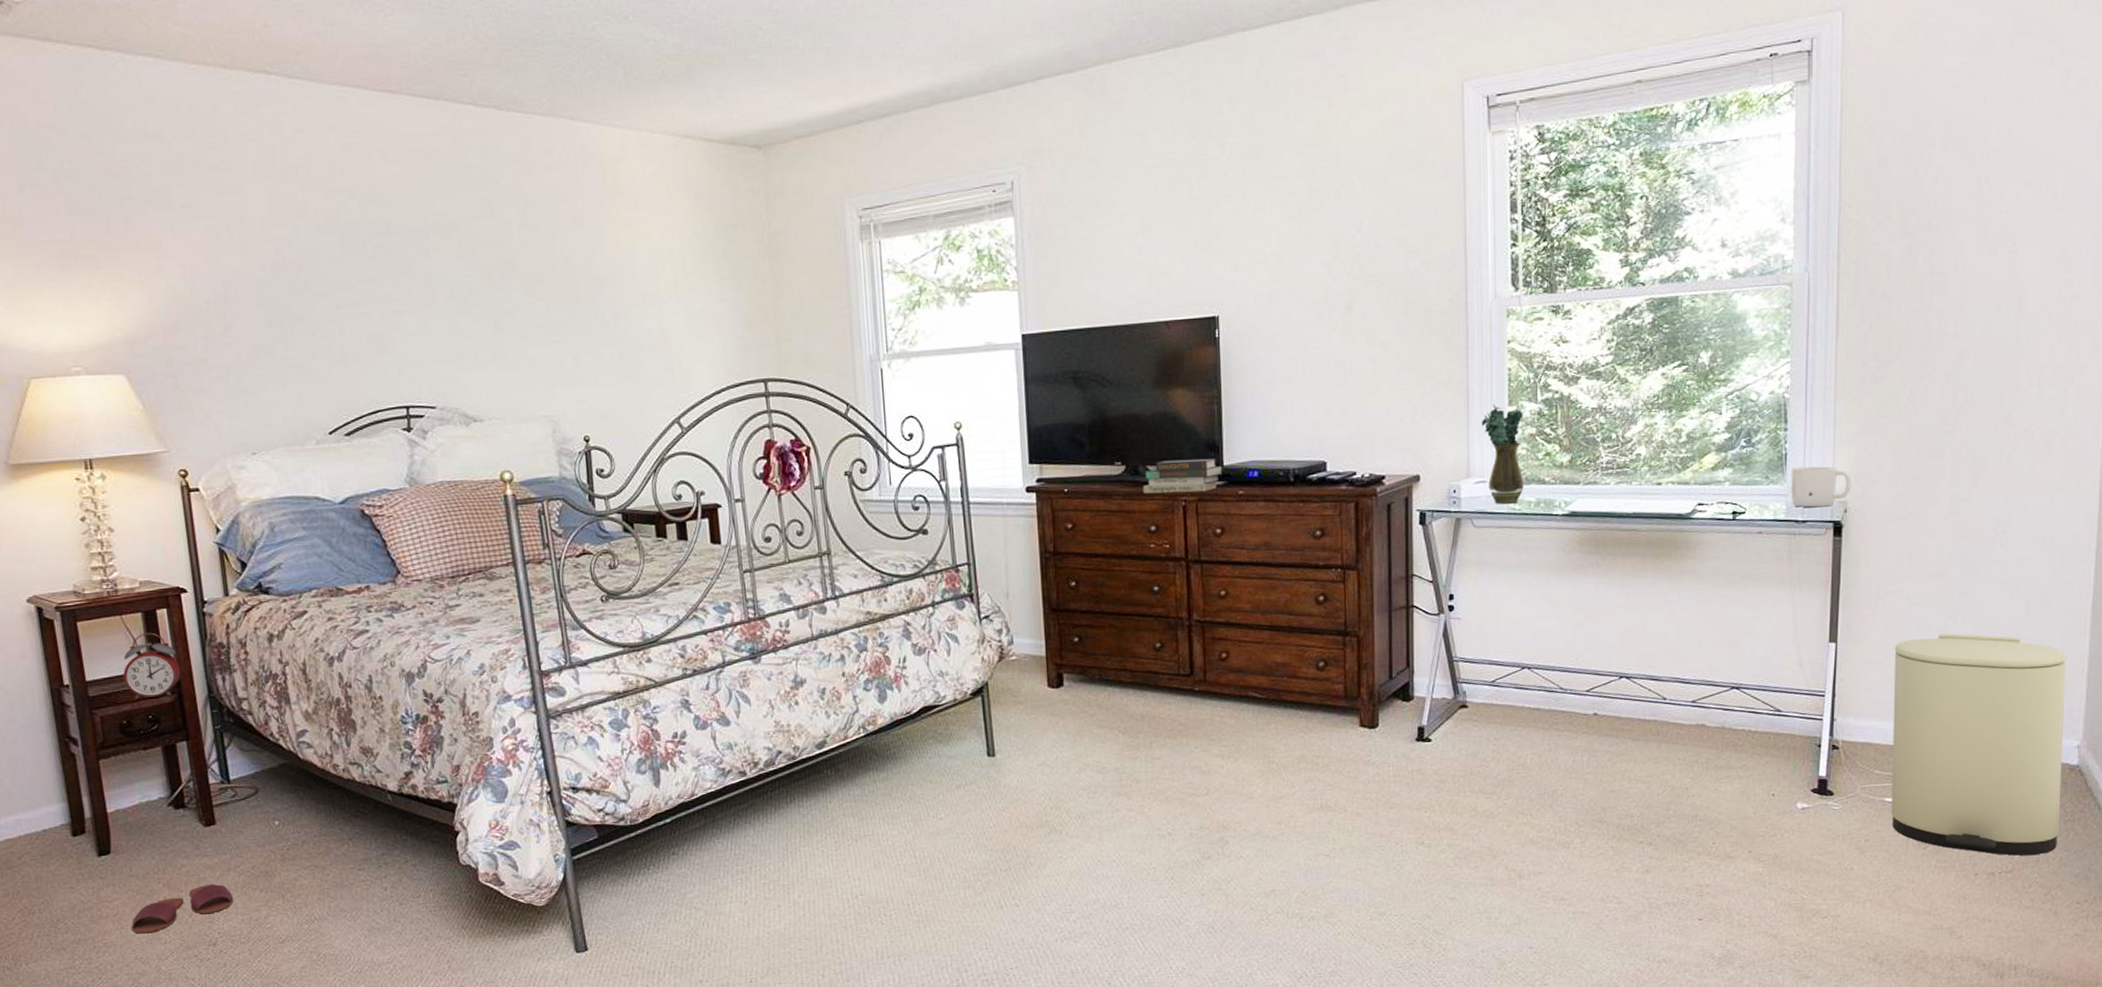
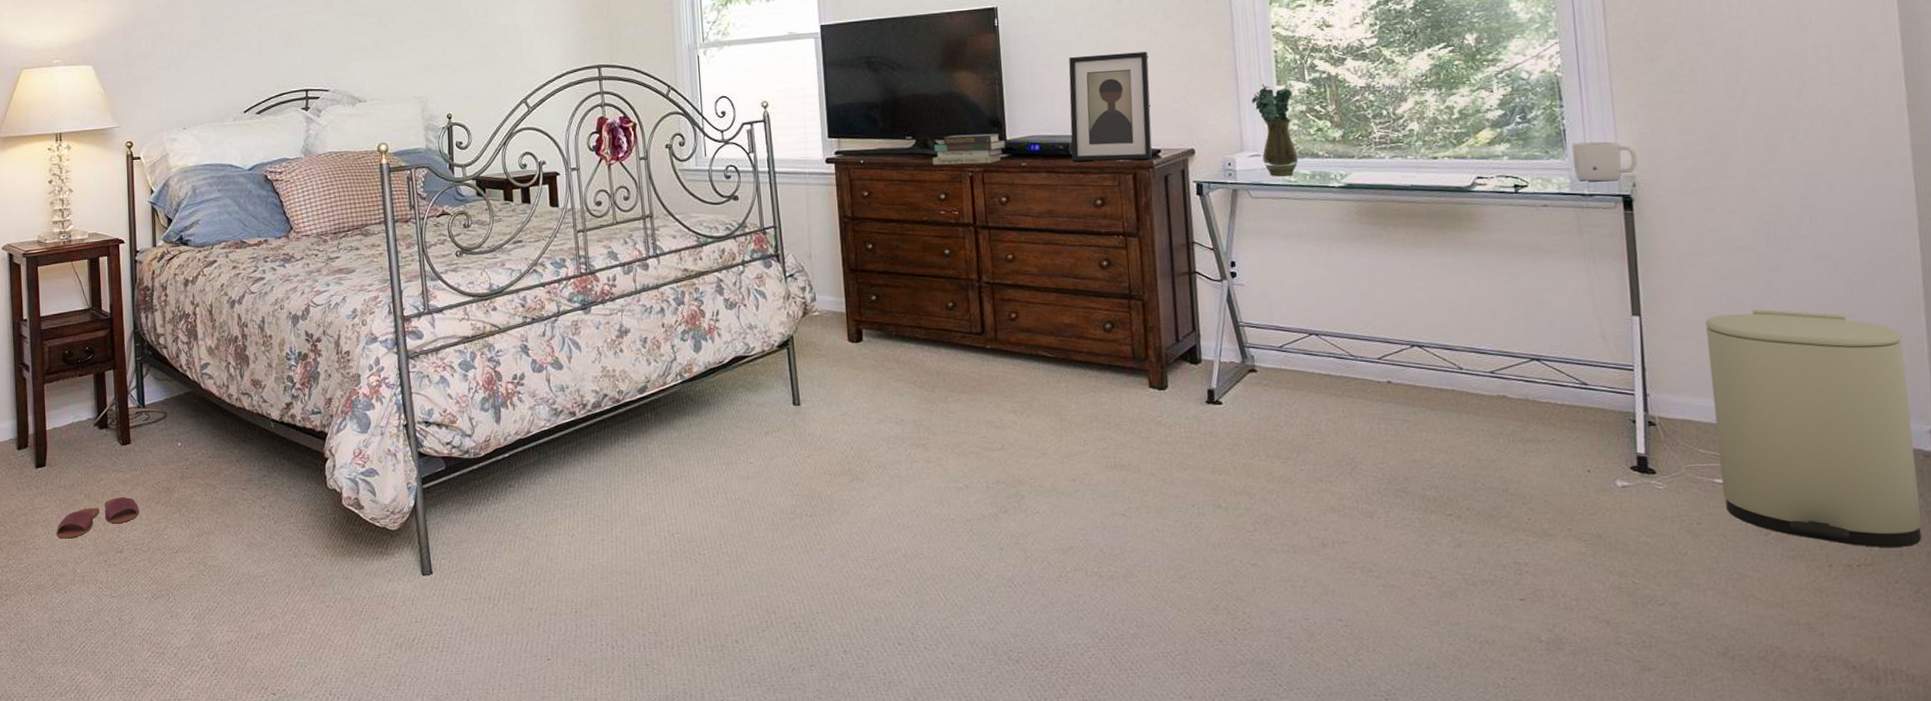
alarm clock: present [123,632,181,700] -> none [69,276,114,333]
picture frame: none [1291,368,1378,490] -> present [1069,51,1152,162]

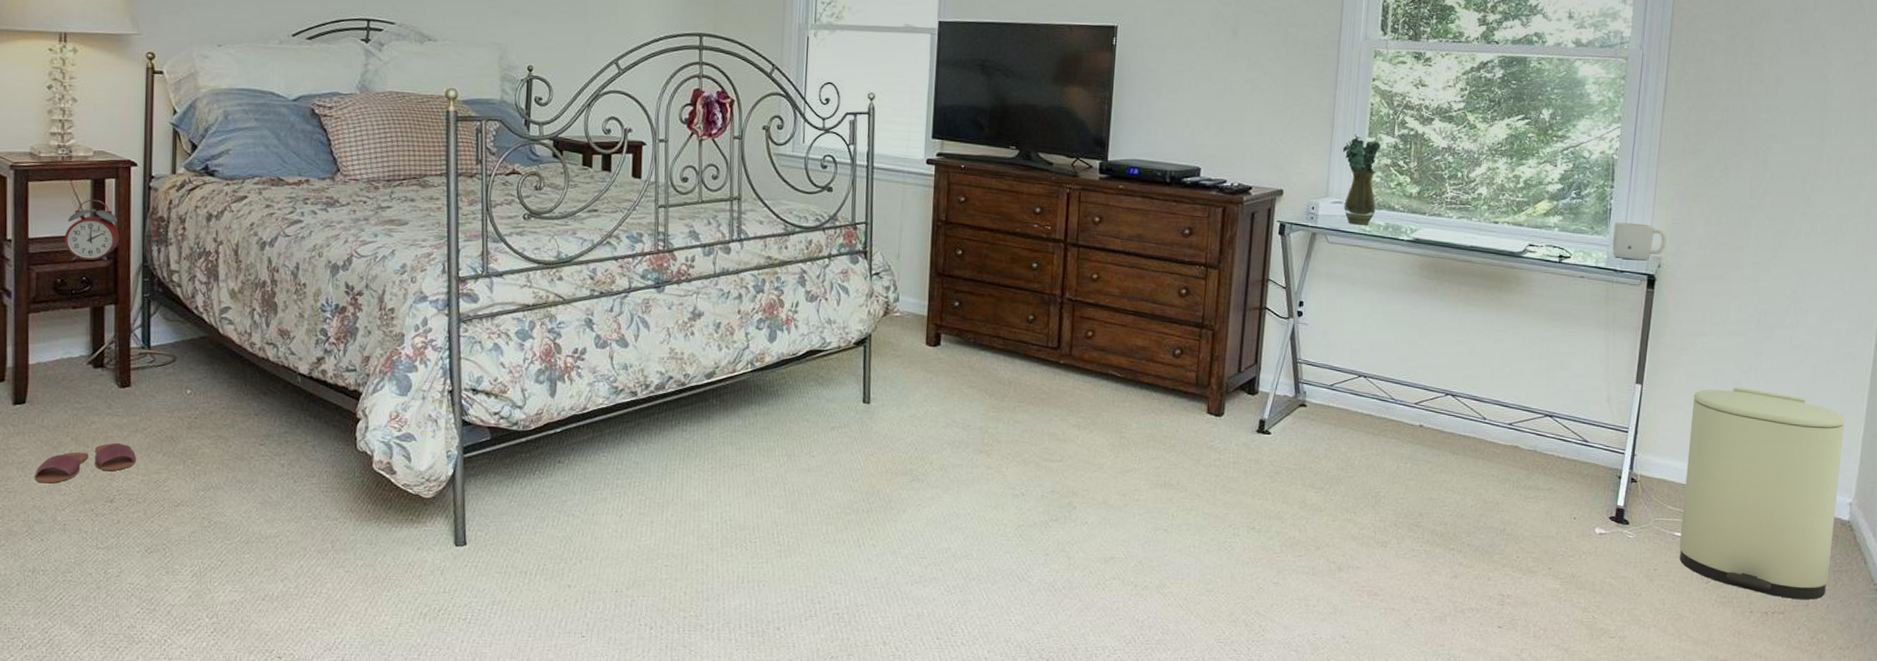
alarm clock: none [69,276,114,333] -> present [64,199,120,261]
books: present [932,133,1005,165] -> none [1032,150,1106,182]
picture frame: present [1069,51,1152,162] -> none [1167,85,1255,196]

